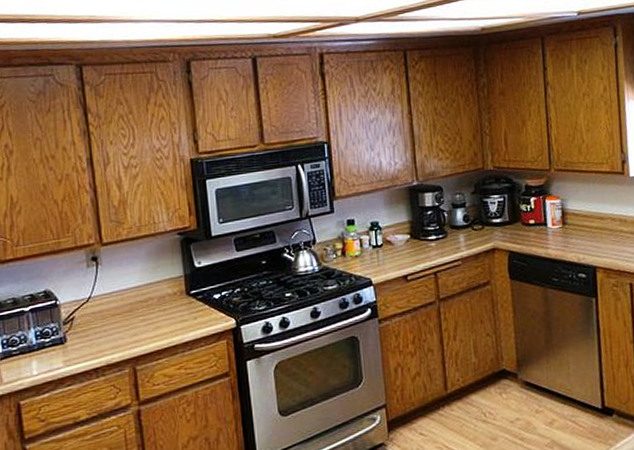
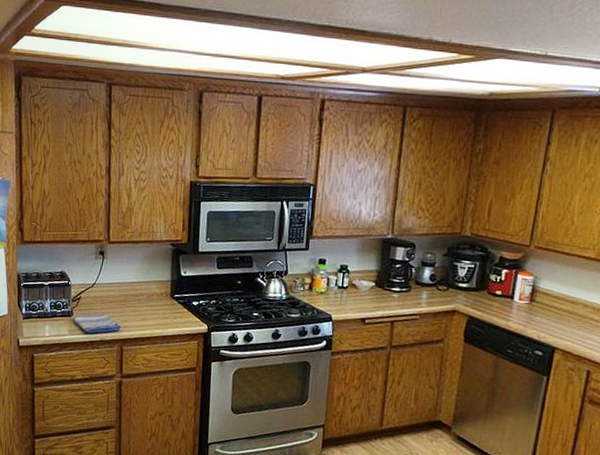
dish towel: none [68,331,130,359] -> present [73,313,121,333]

